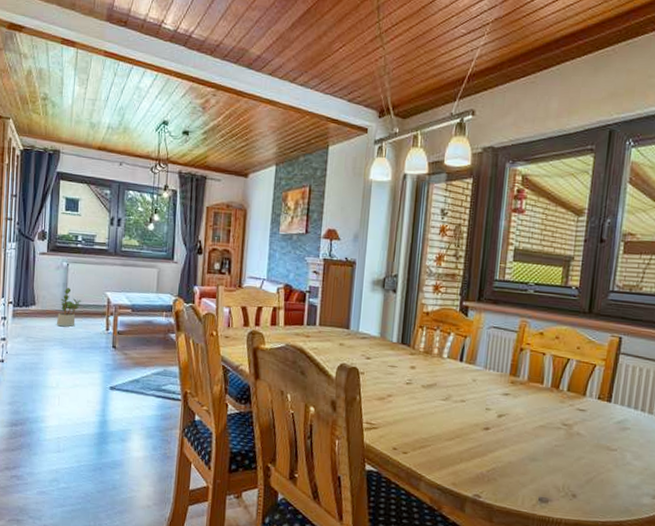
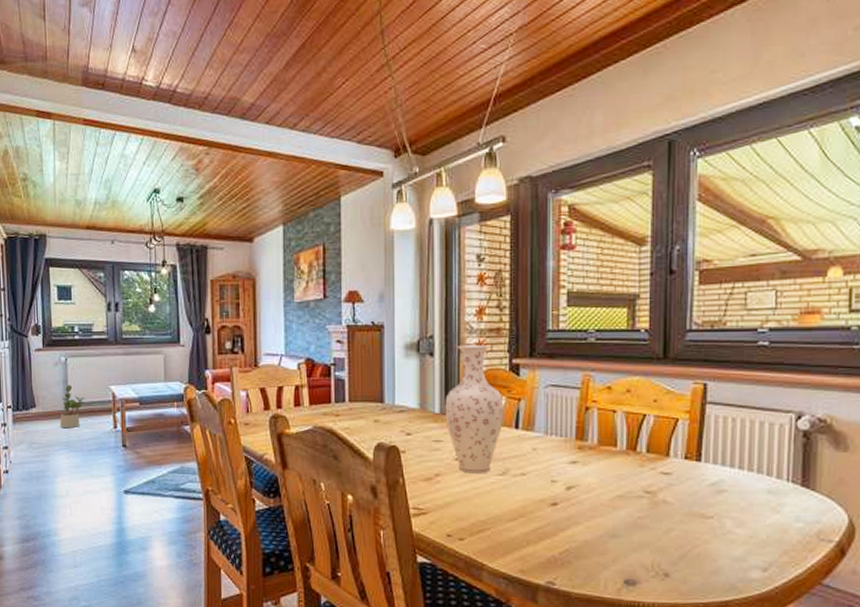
vase: none [401,285,453,398] -> present [445,345,504,474]

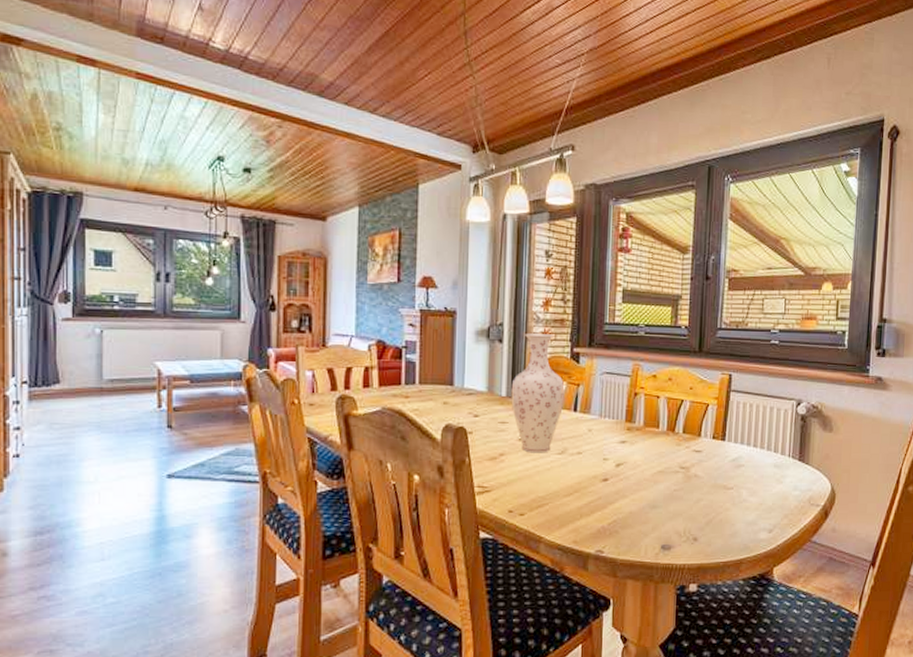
potted plant: present [59,385,84,429] -> none [90,360,123,408]

